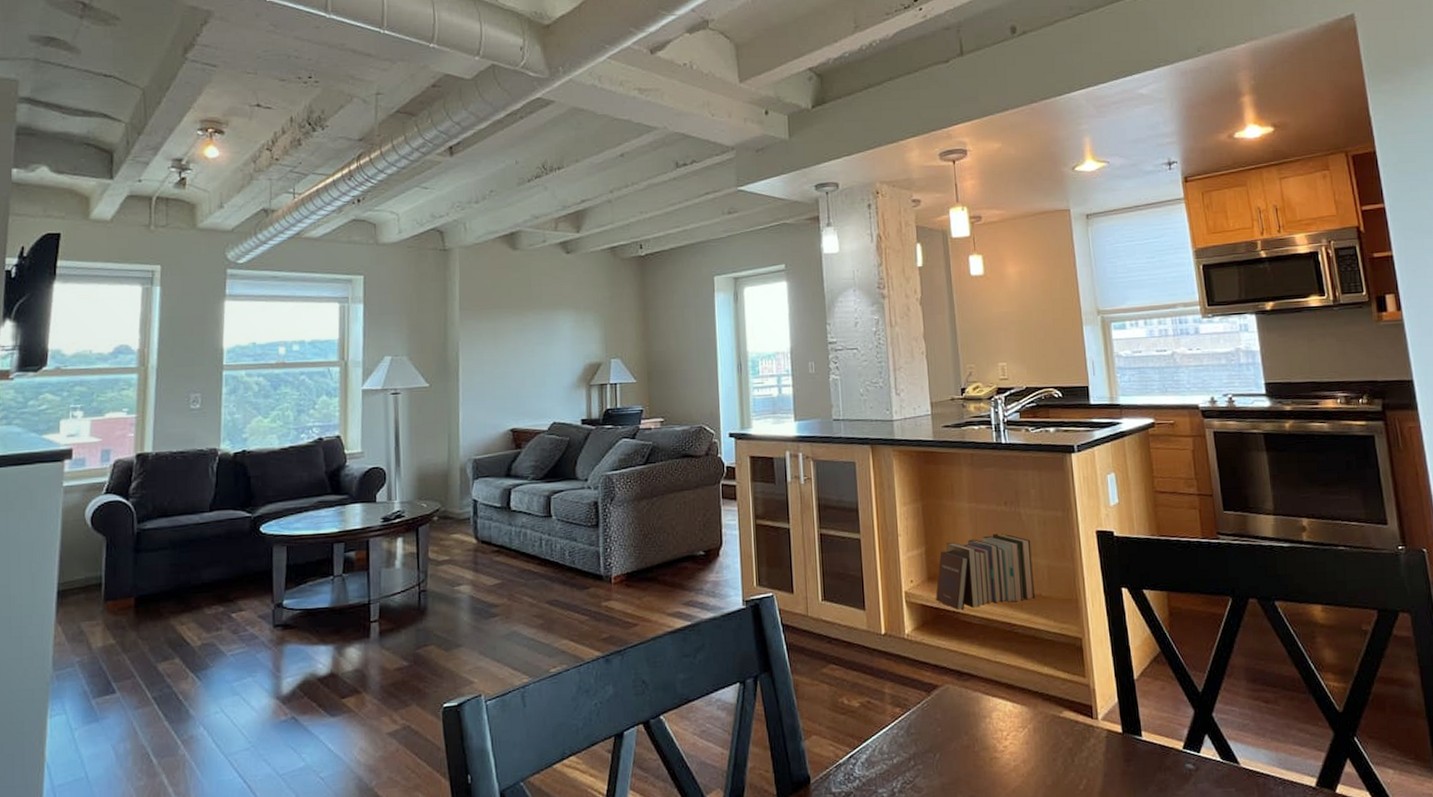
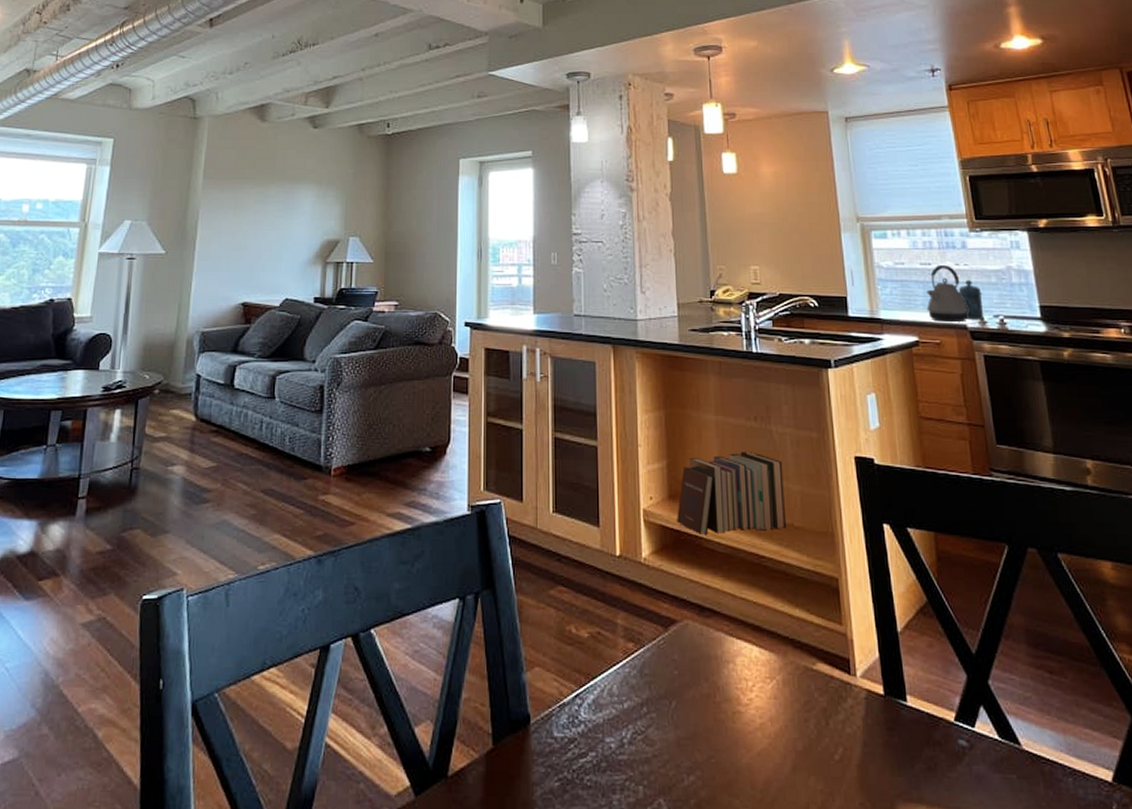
kettle: none [1162,351,1201,403] -> present [926,265,969,322]
canister: none [1191,363,1215,400] -> present [958,280,985,320]

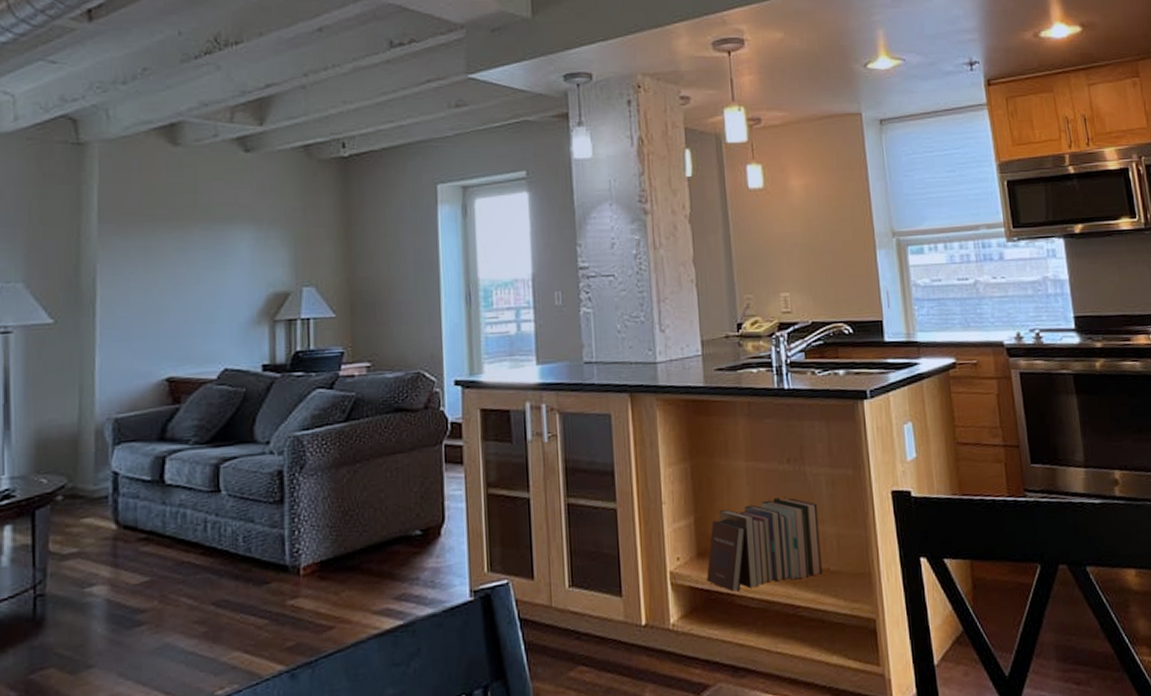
kettle: present [926,265,969,322] -> none [964,279,1006,340]
canister: present [958,280,985,320] -> none [995,294,1021,337]

